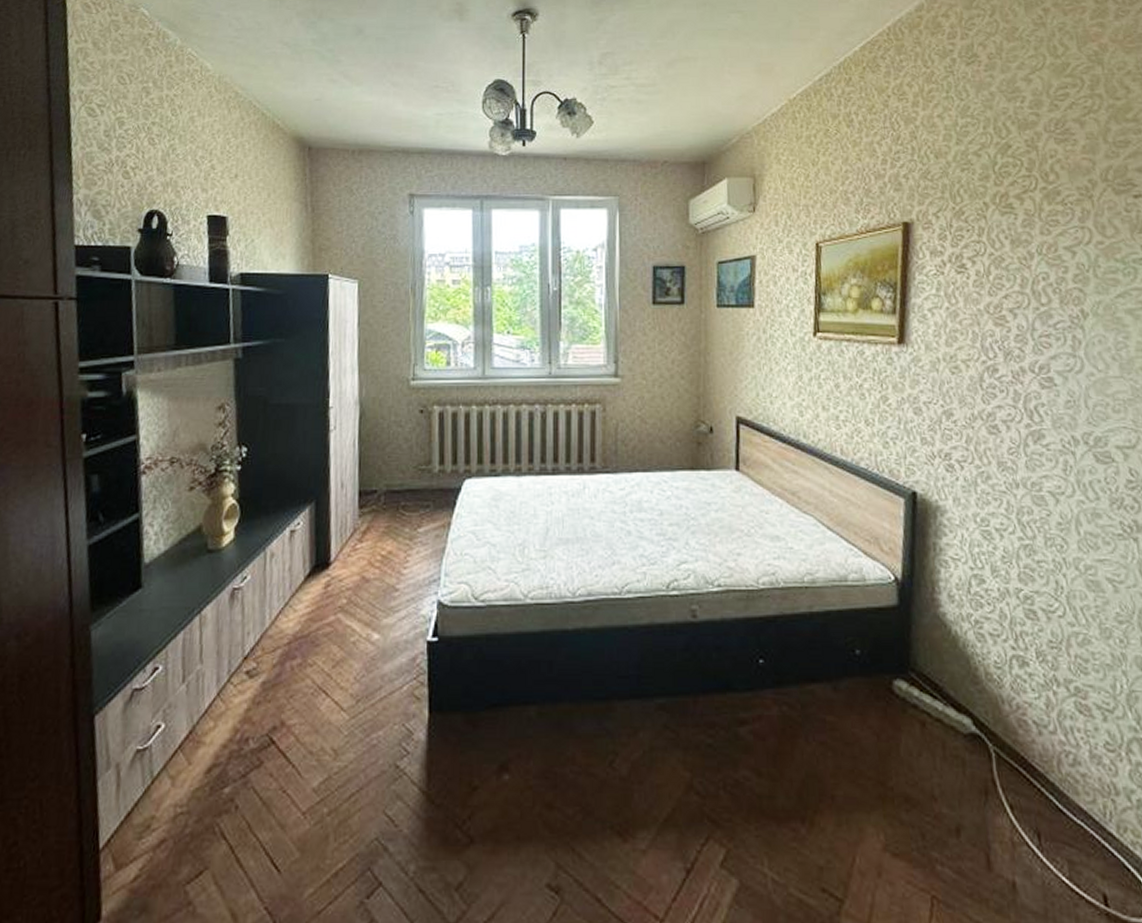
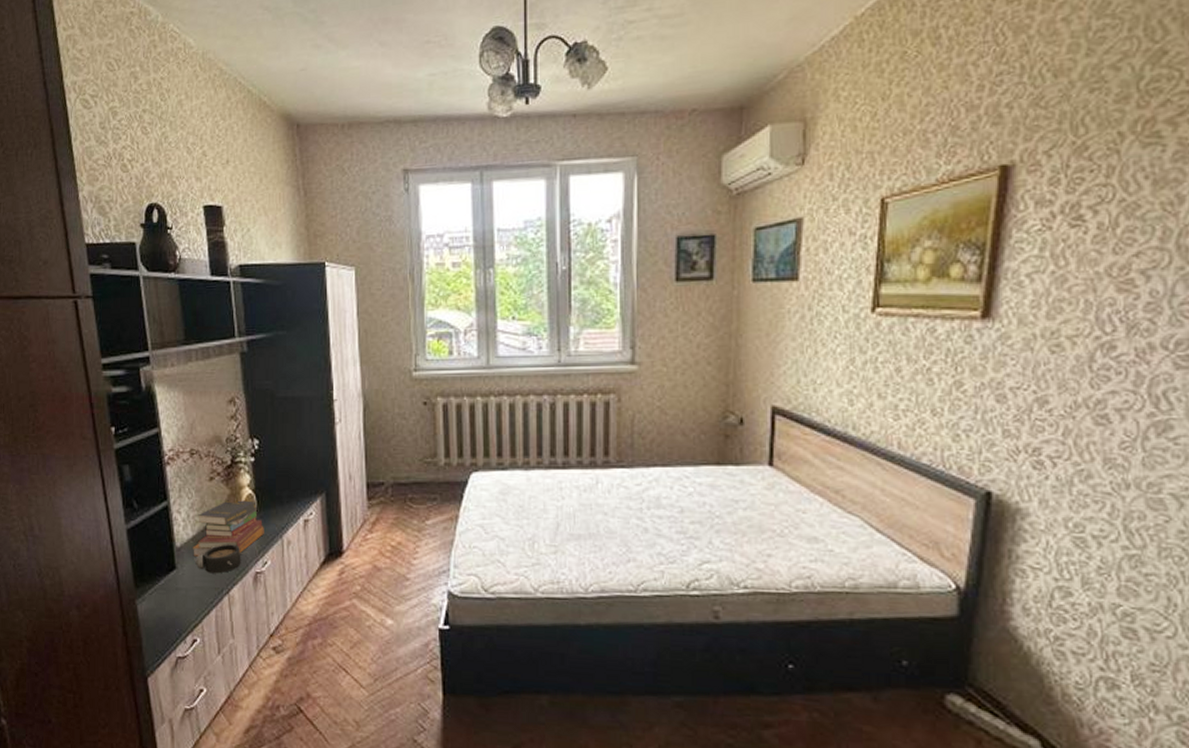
books: none [163,511,246,573] -> present [193,500,264,557]
alarm clock: none [163,558,226,592] -> present [194,544,248,574]

